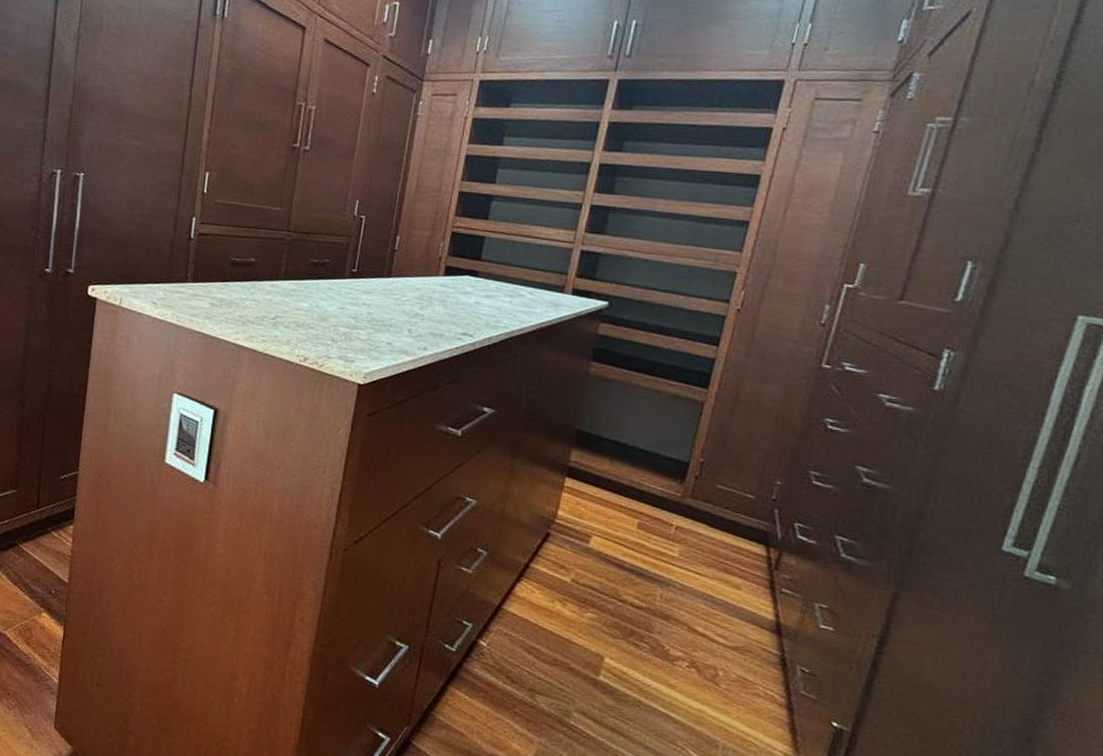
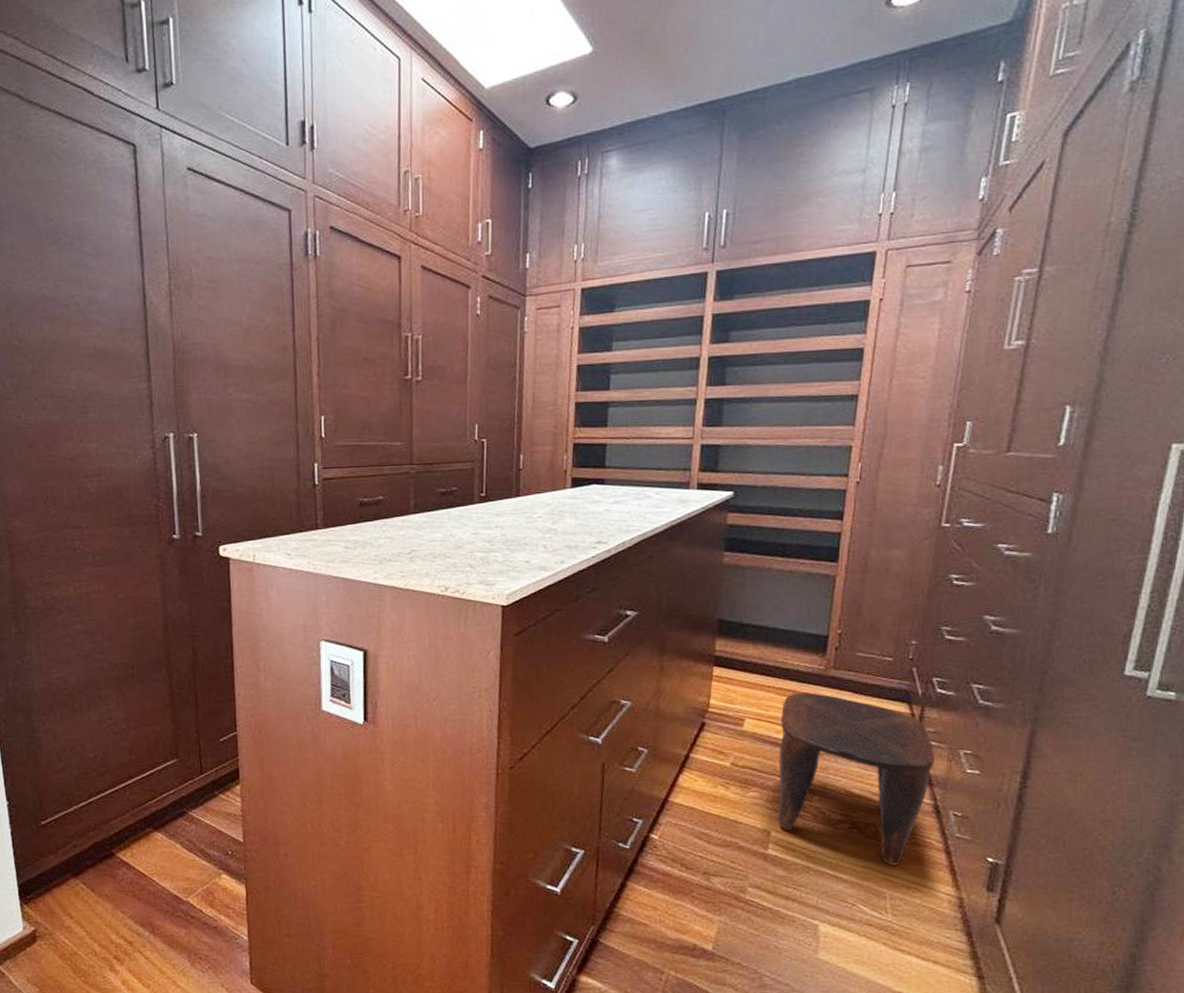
stool: none [613,516,788,715] -> present [777,692,935,866]

